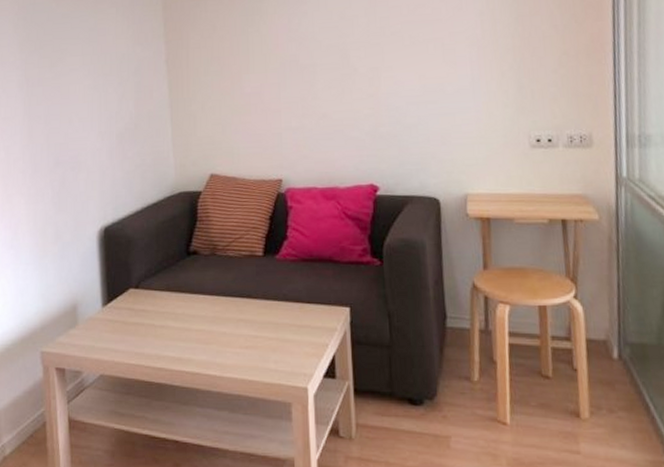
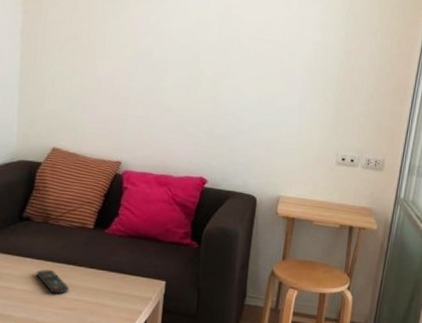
remote control: none [210,305,247,332] -> present [36,269,70,294]

